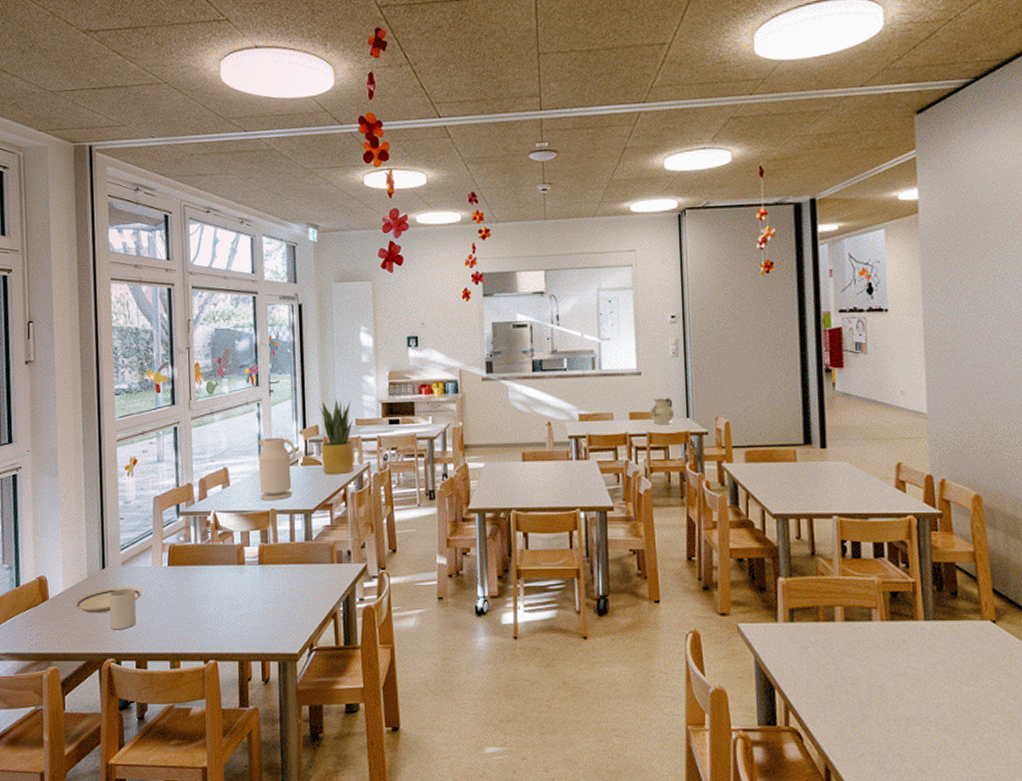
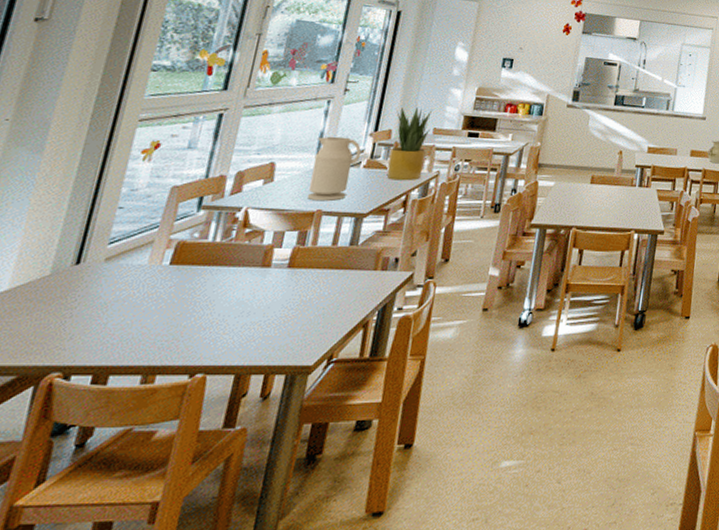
plate: present [74,587,143,613] -> none [19,286,126,317]
cup: present [109,588,136,630] -> none [66,288,116,338]

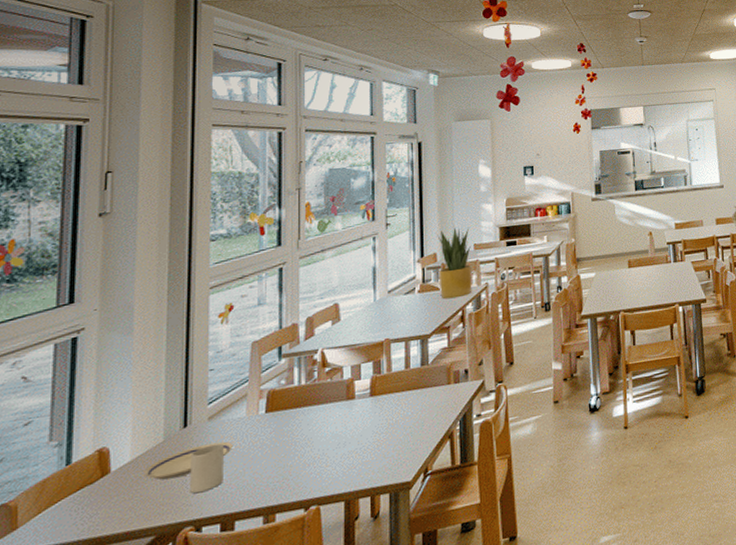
plate: none [19,286,126,317] -> present [143,441,233,480]
cup: none [66,288,116,338] -> present [190,443,223,494]
water jug: present [307,136,362,201] -> none [372,267,414,332]

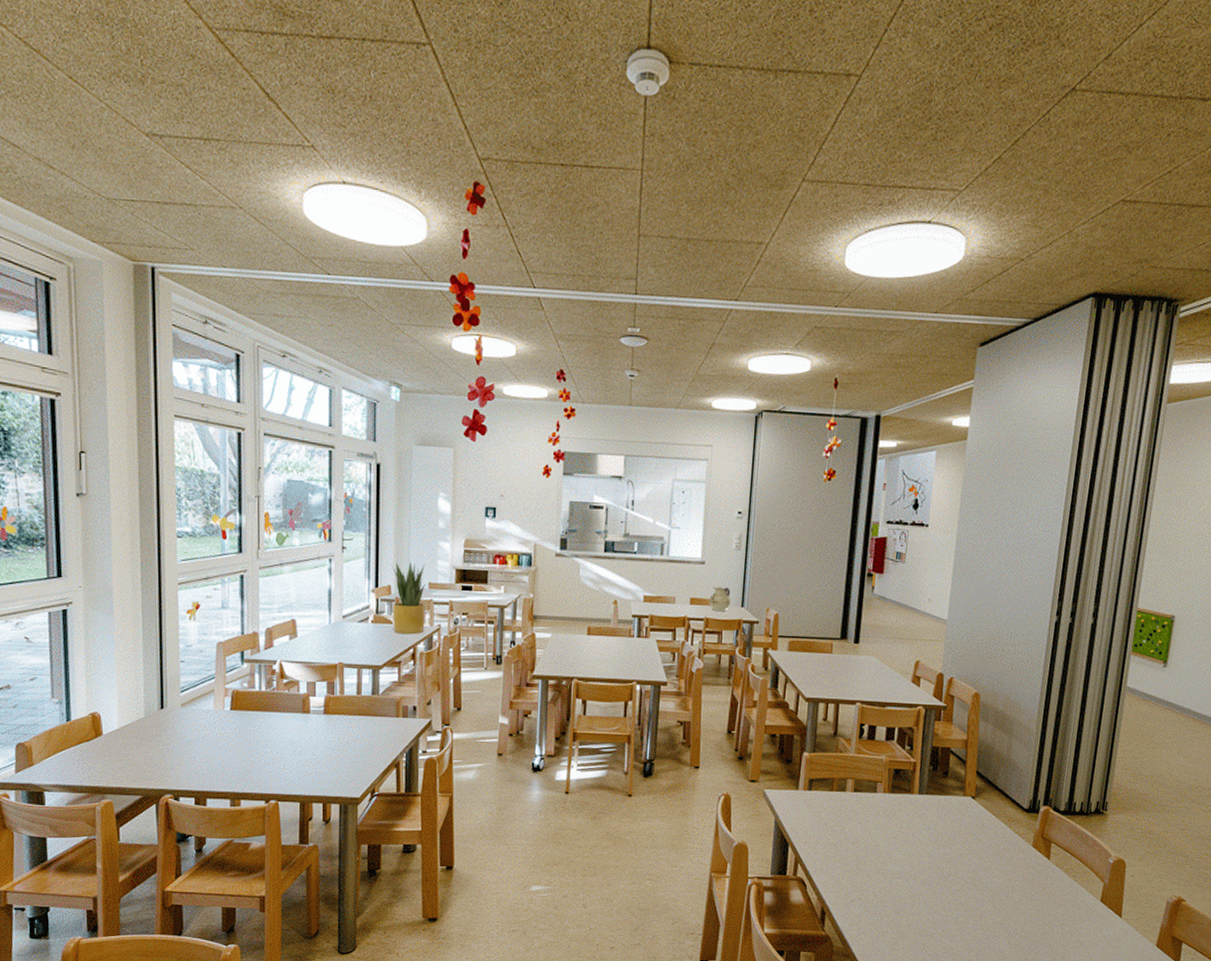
plate: present [143,441,233,480] -> none [129,727,203,751]
cup: present [190,443,223,494] -> none [167,728,196,768]

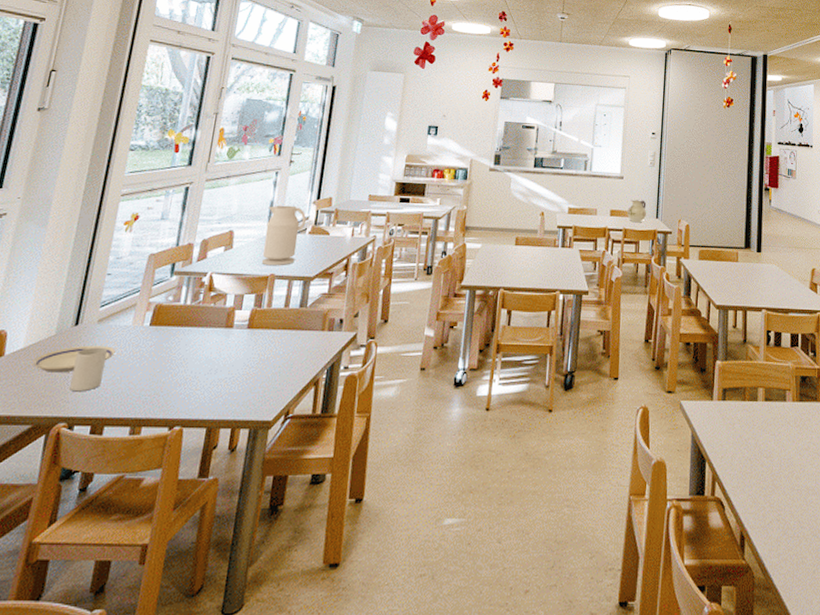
plate: none [129,727,203,751] -> present [32,345,116,373]
cup: none [167,728,196,768] -> present [69,347,107,392]
water jug: none [328,593,368,655] -> present [261,205,307,266]
planter: present [391,562,426,635] -> none [329,176,368,246]

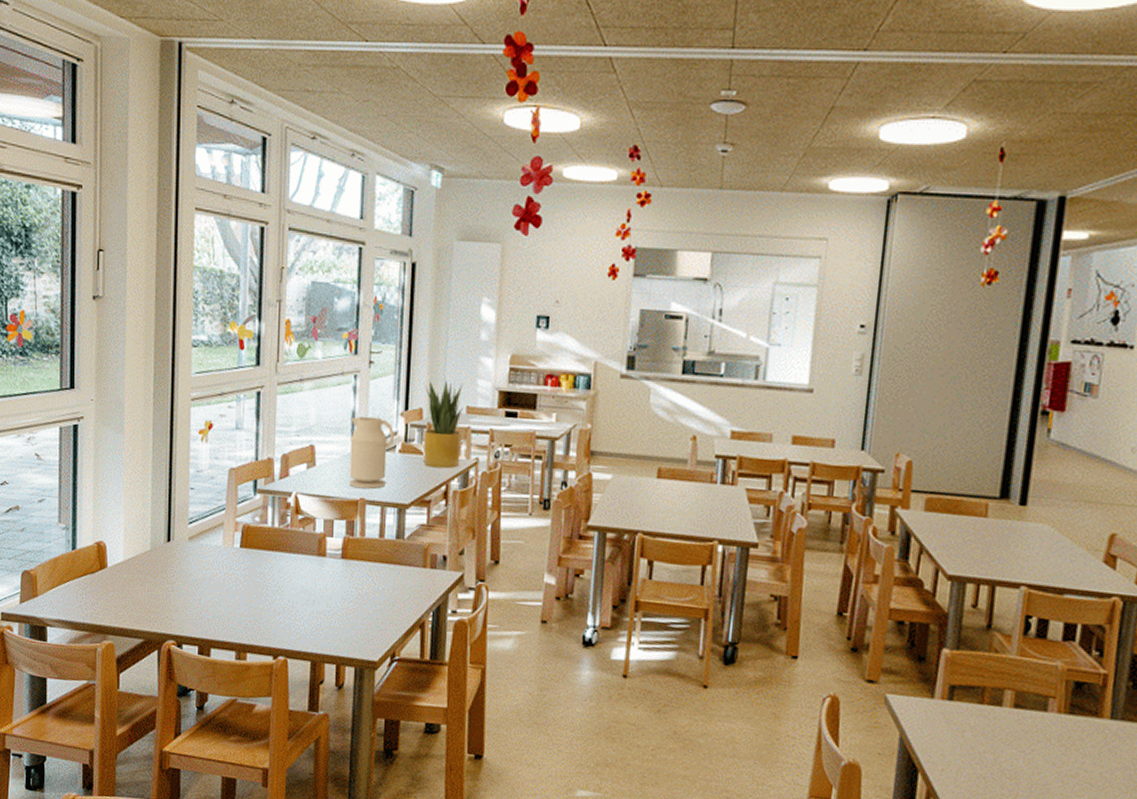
plate: present [32,345,116,373] -> none [134,563,210,590]
cup: present [69,347,107,392] -> none [173,565,202,611]
planter: none [329,176,368,246] -> present [423,381,464,469]
pitcher: present [627,199,647,223] -> none [817,422,848,456]

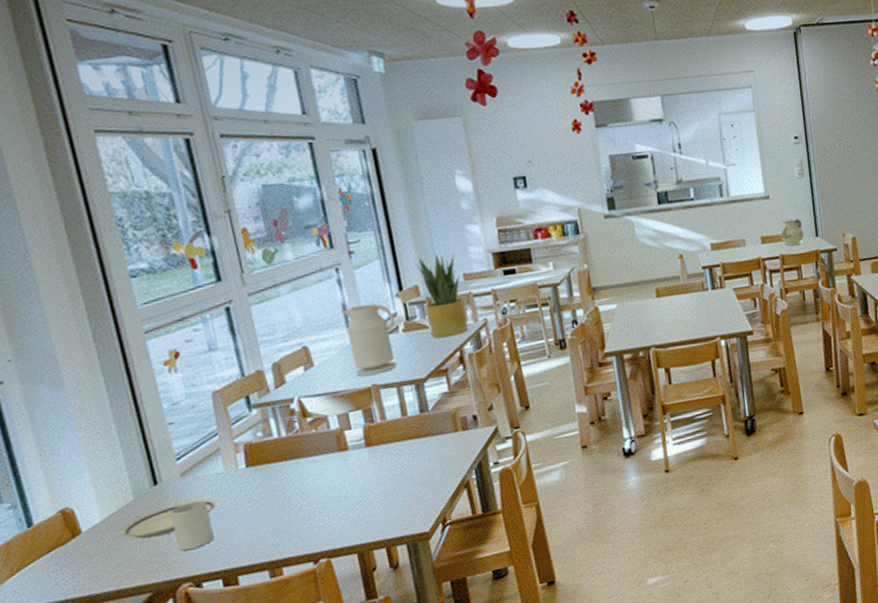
plate: none [134,563,210,590] -> present [120,498,217,539]
cup: none [173,565,202,611] -> present [169,500,215,551]
pitcher: none [817,422,848,456] -> present [781,219,804,247]

